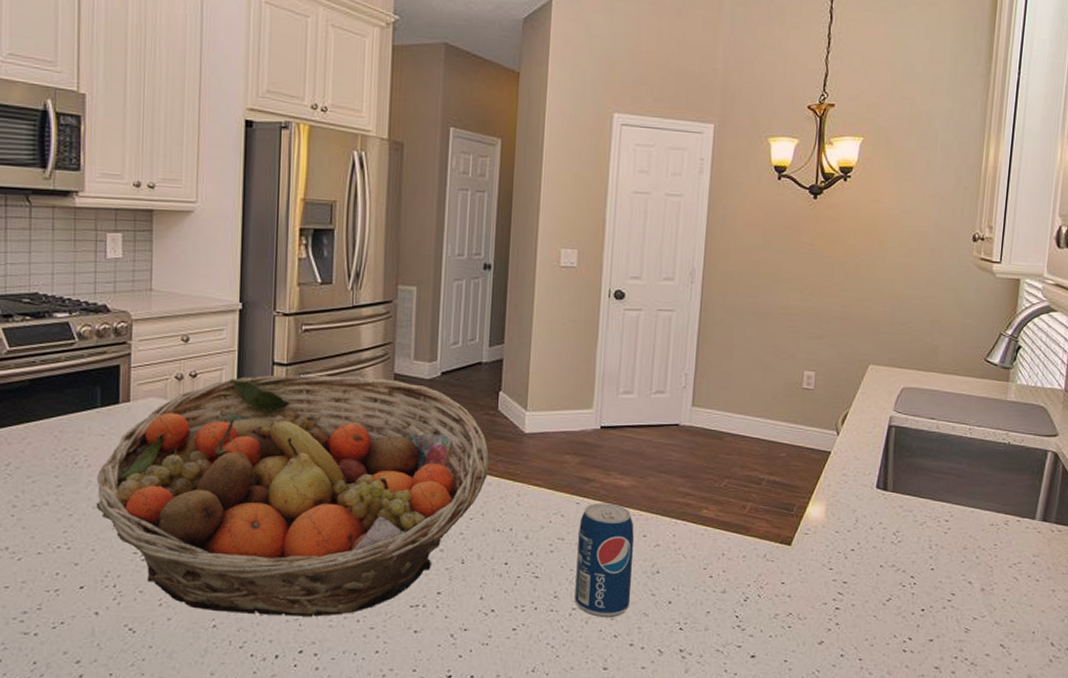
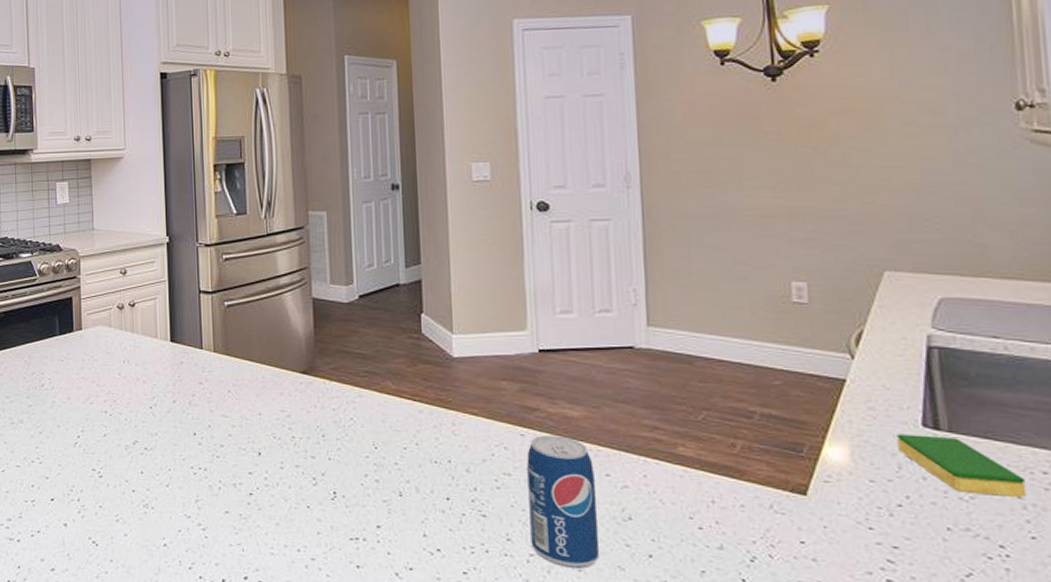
fruit basket: present [96,375,490,617] -> none [59,301,419,543]
dish sponge: none [858,494,935,540] -> present [897,434,1027,497]

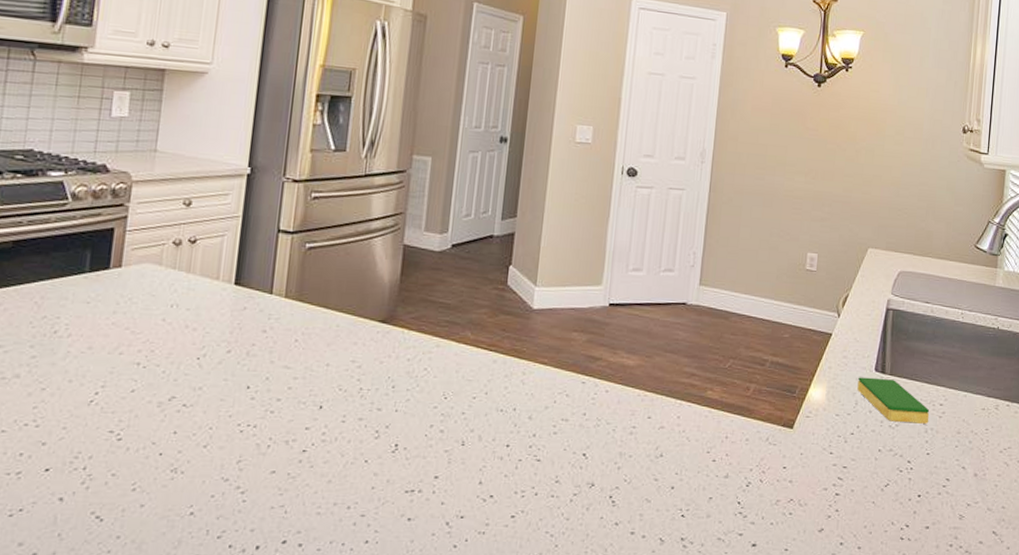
beverage can: present [527,435,599,569] -> none [576,382,639,503]

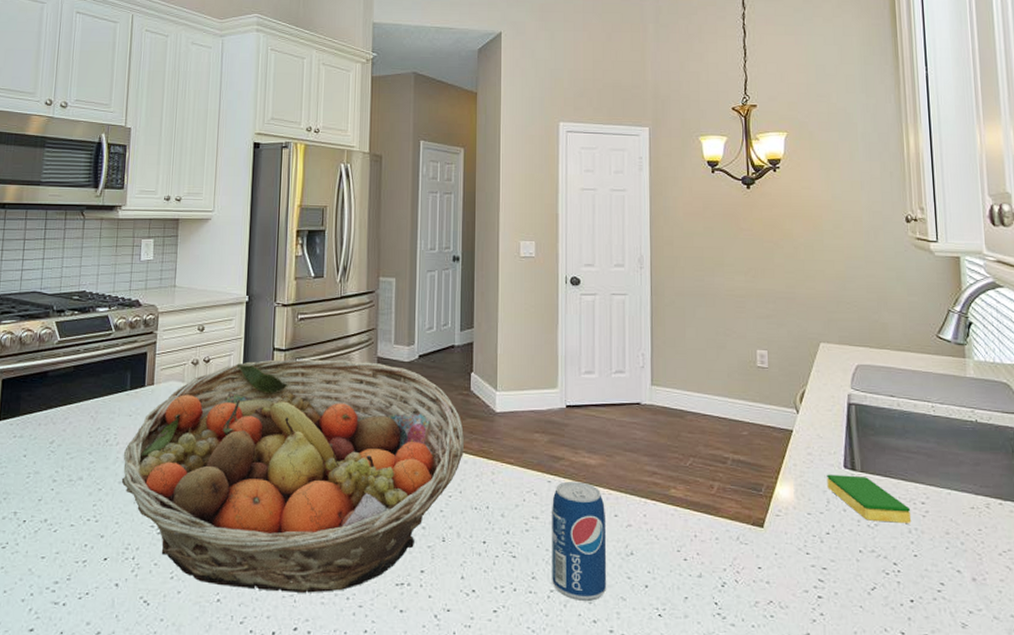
fruit basket: none [72,243,496,503] -> present [121,359,465,593]
beverage can: none [576,382,639,503] -> present [552,481,606,601]

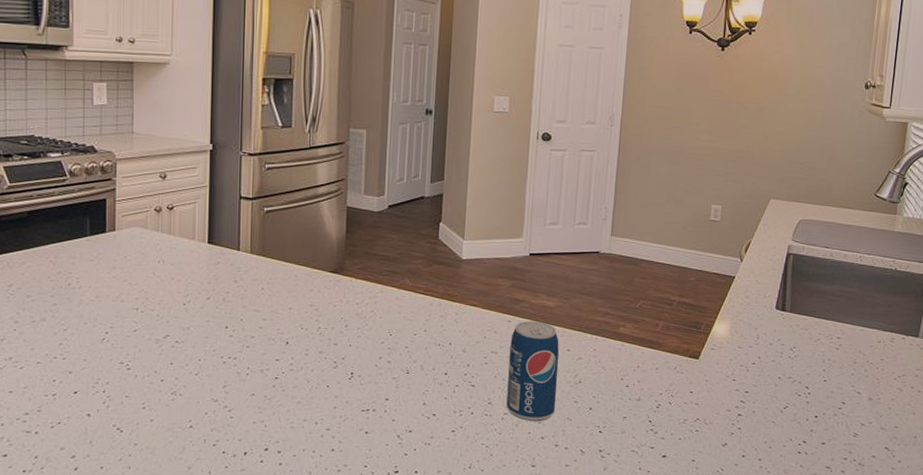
fruit basket: present [121,359,465,593] -> none [87,207,431,419]
dish sponge: present [827,474,912,523] -> none [759,314,828,355]

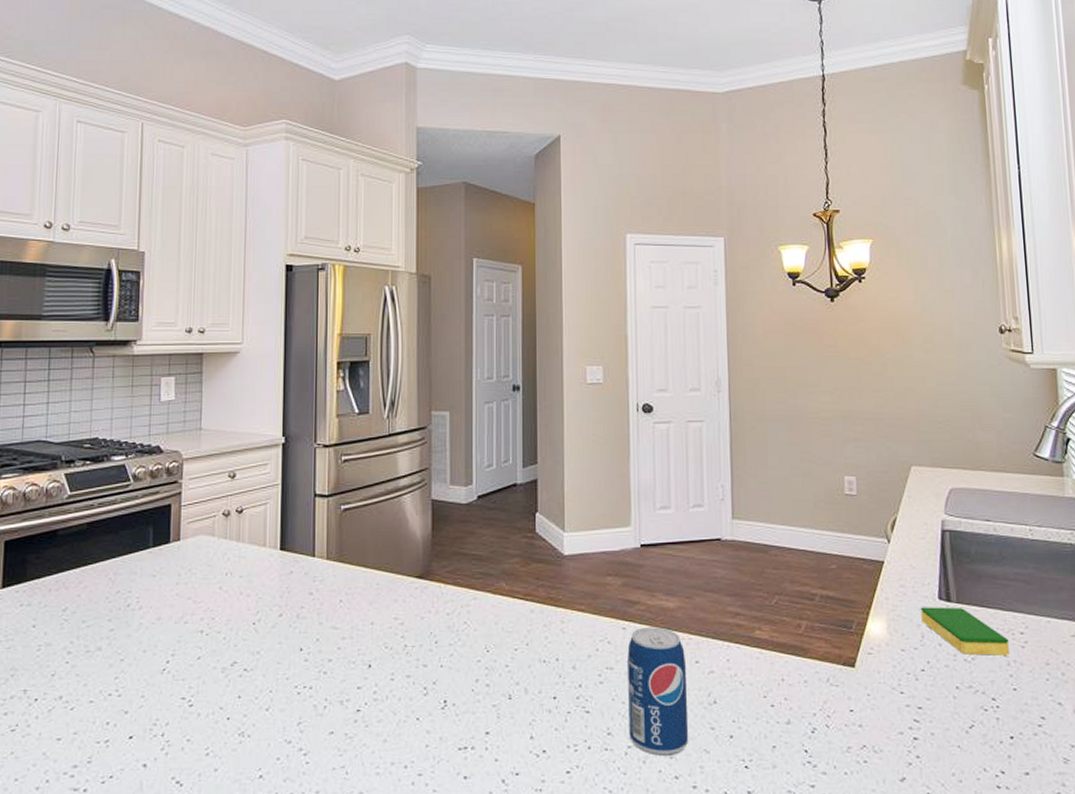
dish sponge: none [759,314,828,355] -> present [921,607,1010,656]

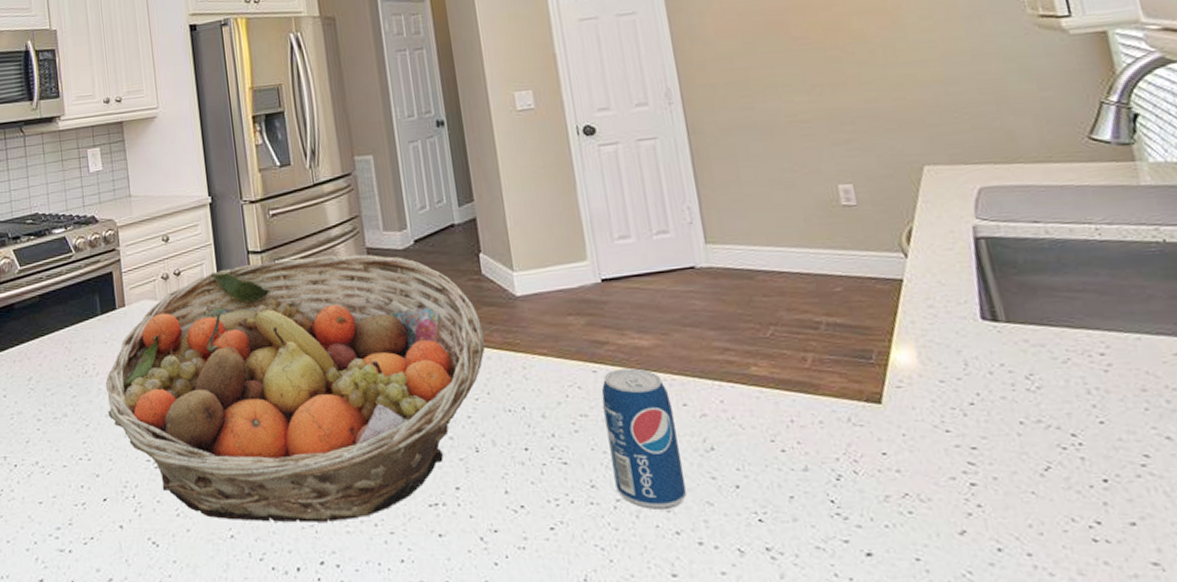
fruit basket: none [146,504,531,764] -> present [105,254,486,523]
dish sponge: present [921,607,1010,656] -> none [958,327,1089,383]

